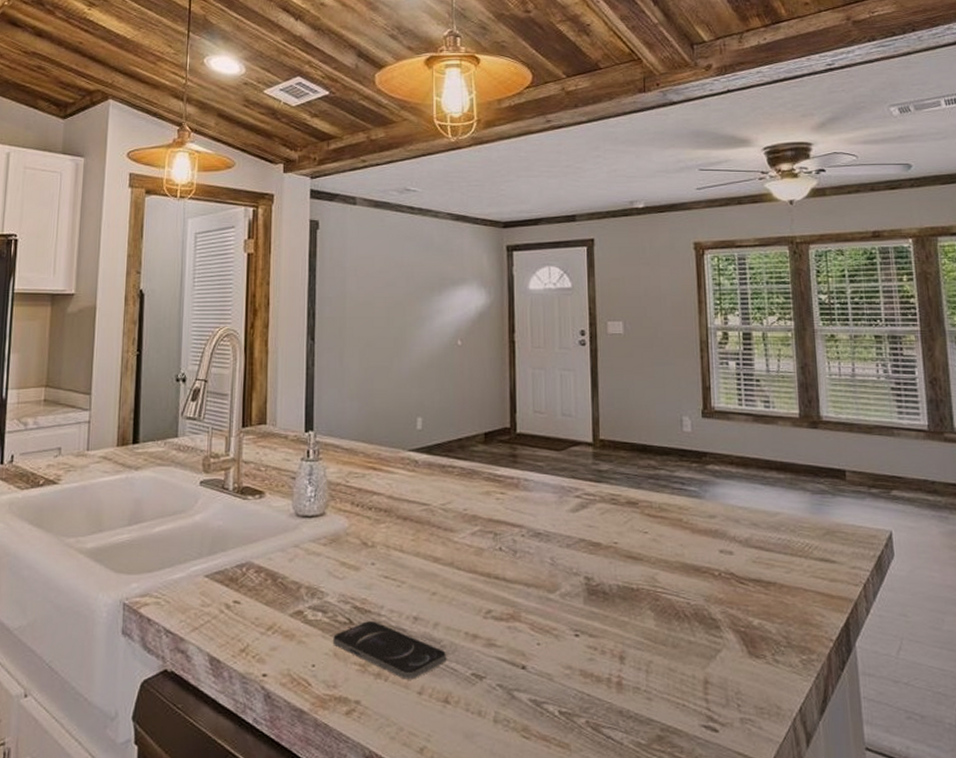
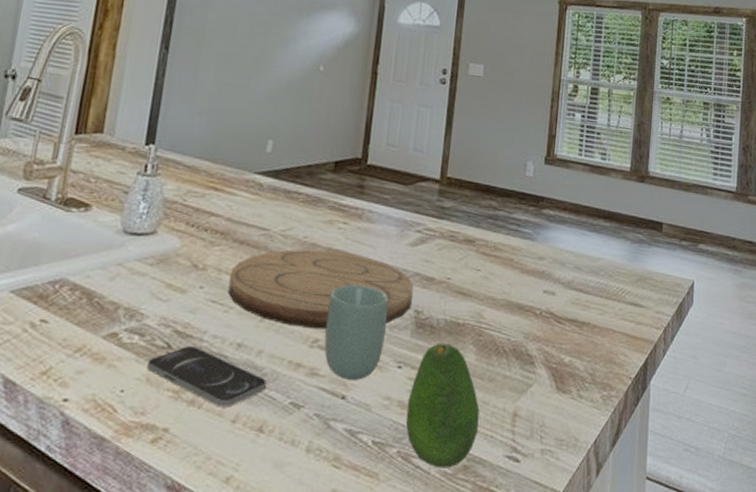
cutting board: none [398,521,580,600] -> present [228,249,413,329]
cup: none [496,554,558,650] -> present [324,285,389,380]
fruit: none [589,609,668,739] -> present [405,343,480,468]

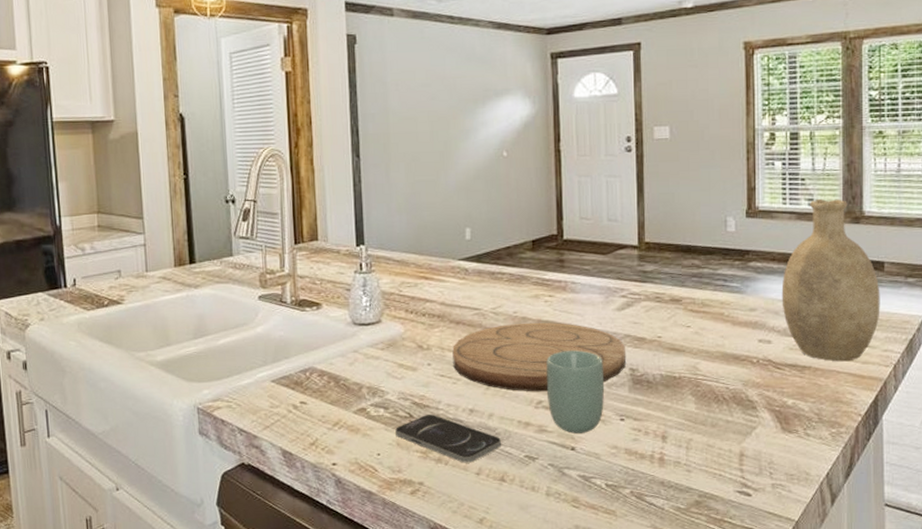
fruit: present [405,343,480,468] -> none [634,395,706,504]
decorative vase: none [568,154,658,321] -> present [781,198,880,362]

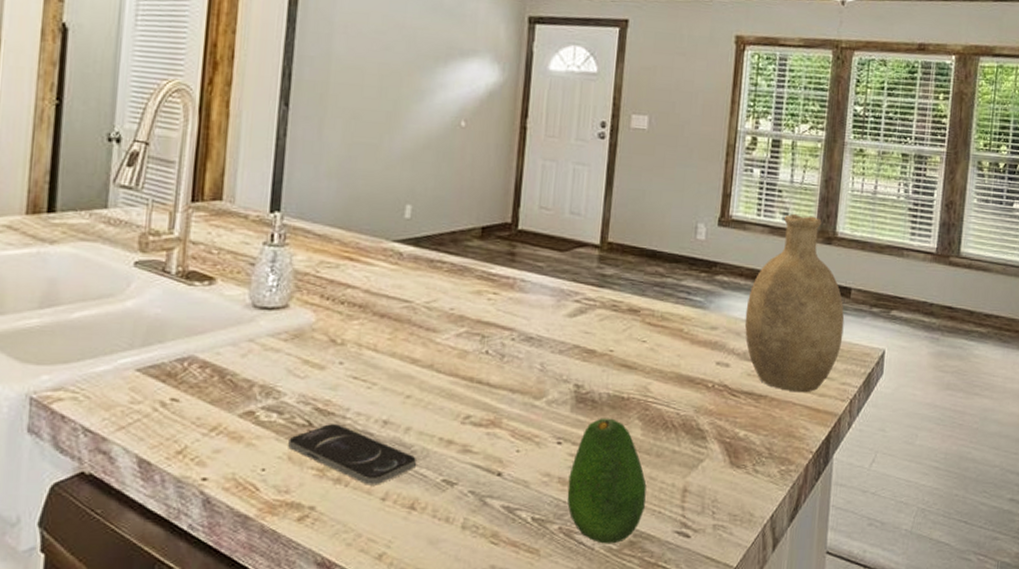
cutting board: present [452,322,626,392] -> none [370,322,572,405]
cup: present [545,350,605,434] -> none [477,358,546,457]
fruit: none [634,395,706,504] -> present [567,418,647,544]

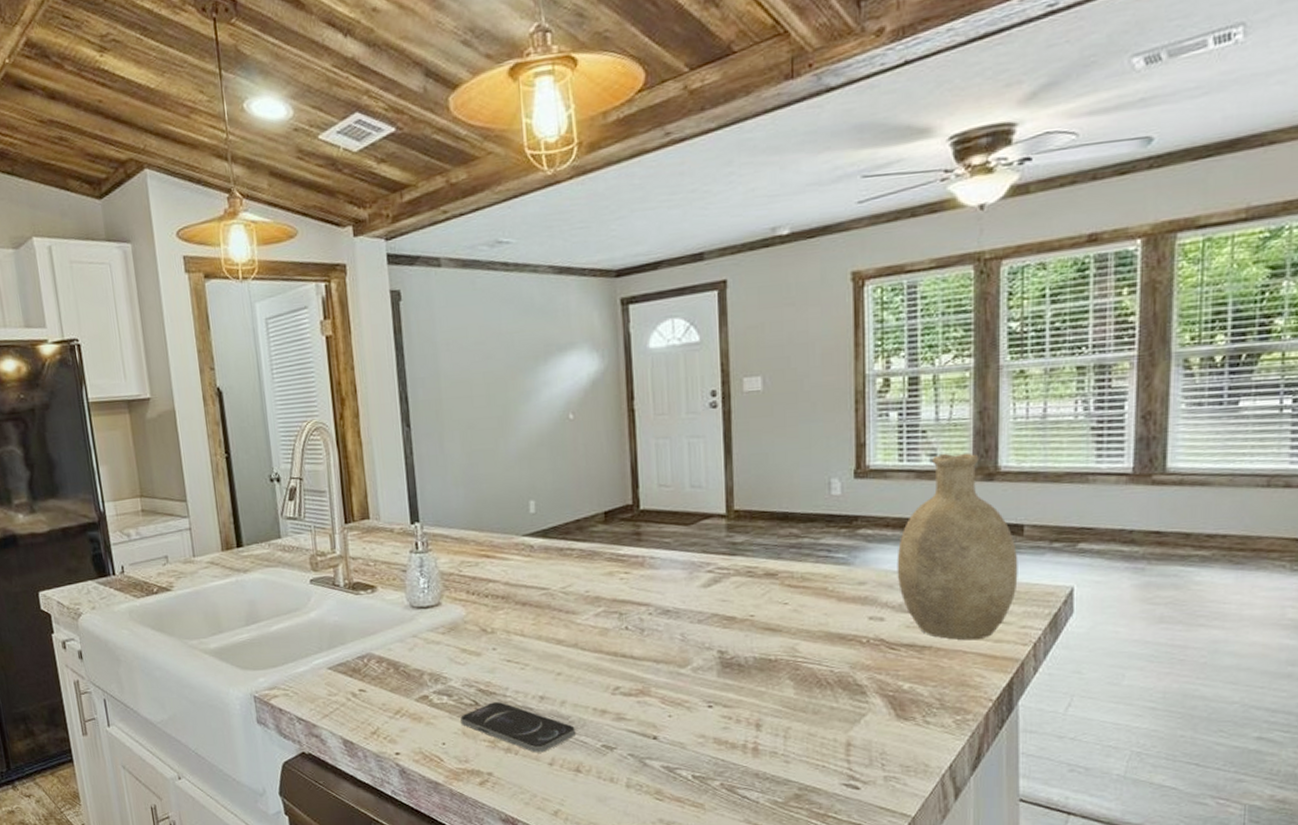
fruit: present [567,418,647,544] -> none [724,680,807,798]

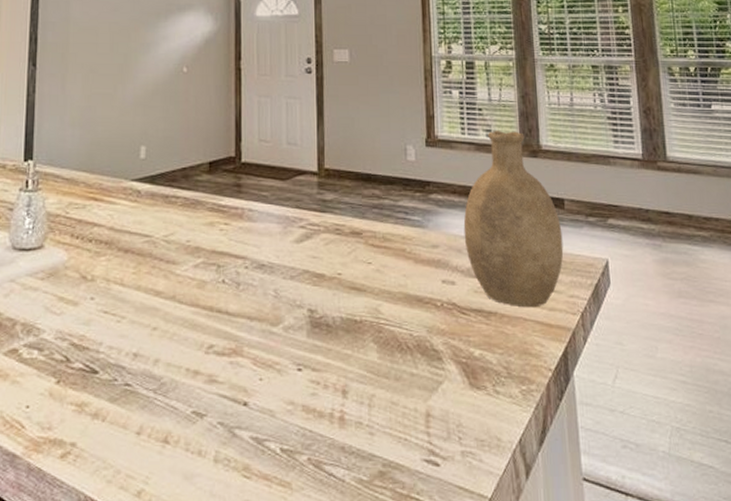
smartphone: present [460,702,575,753] -> none [49,359,166,419]

